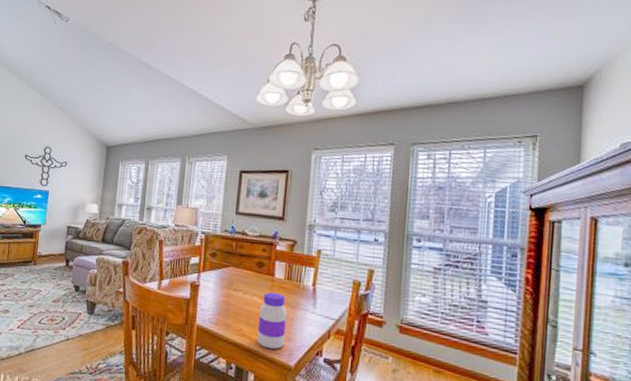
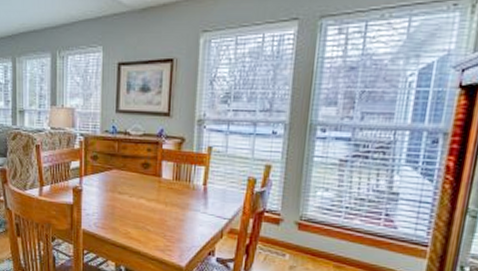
jar: present [257,292,287,350] -> none [145,194,177,251]

